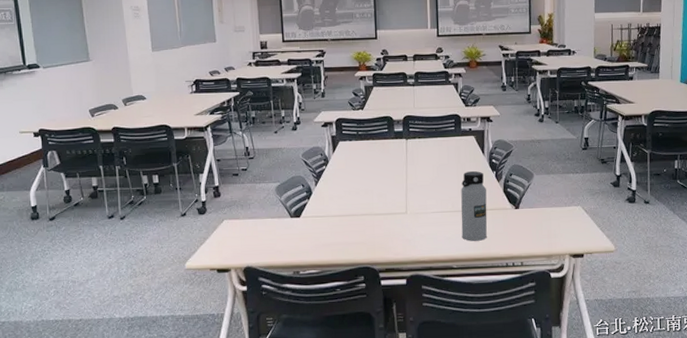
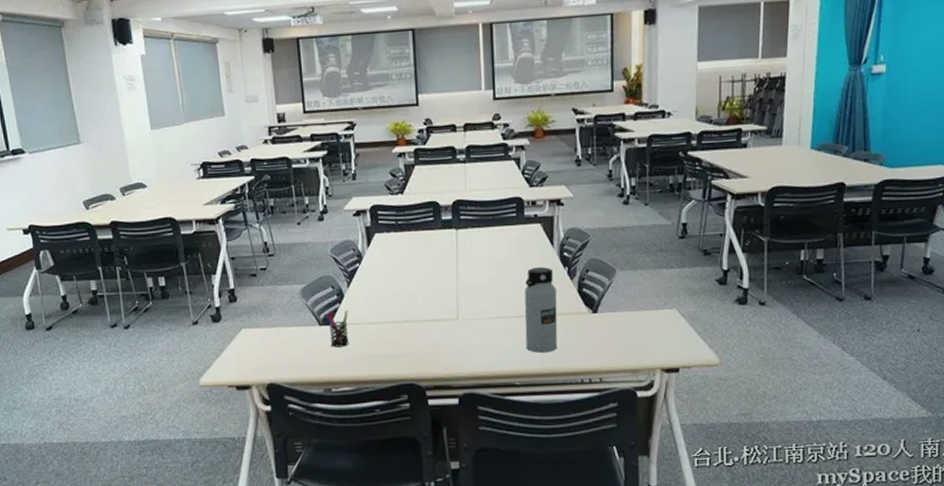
pen holder: none [294,204,316,236] -> present [323,310,349,347]

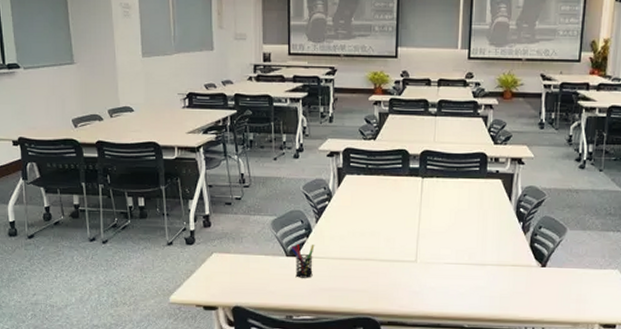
water bottle: present [524,267,558,353] -> none [477,220,510,300]

